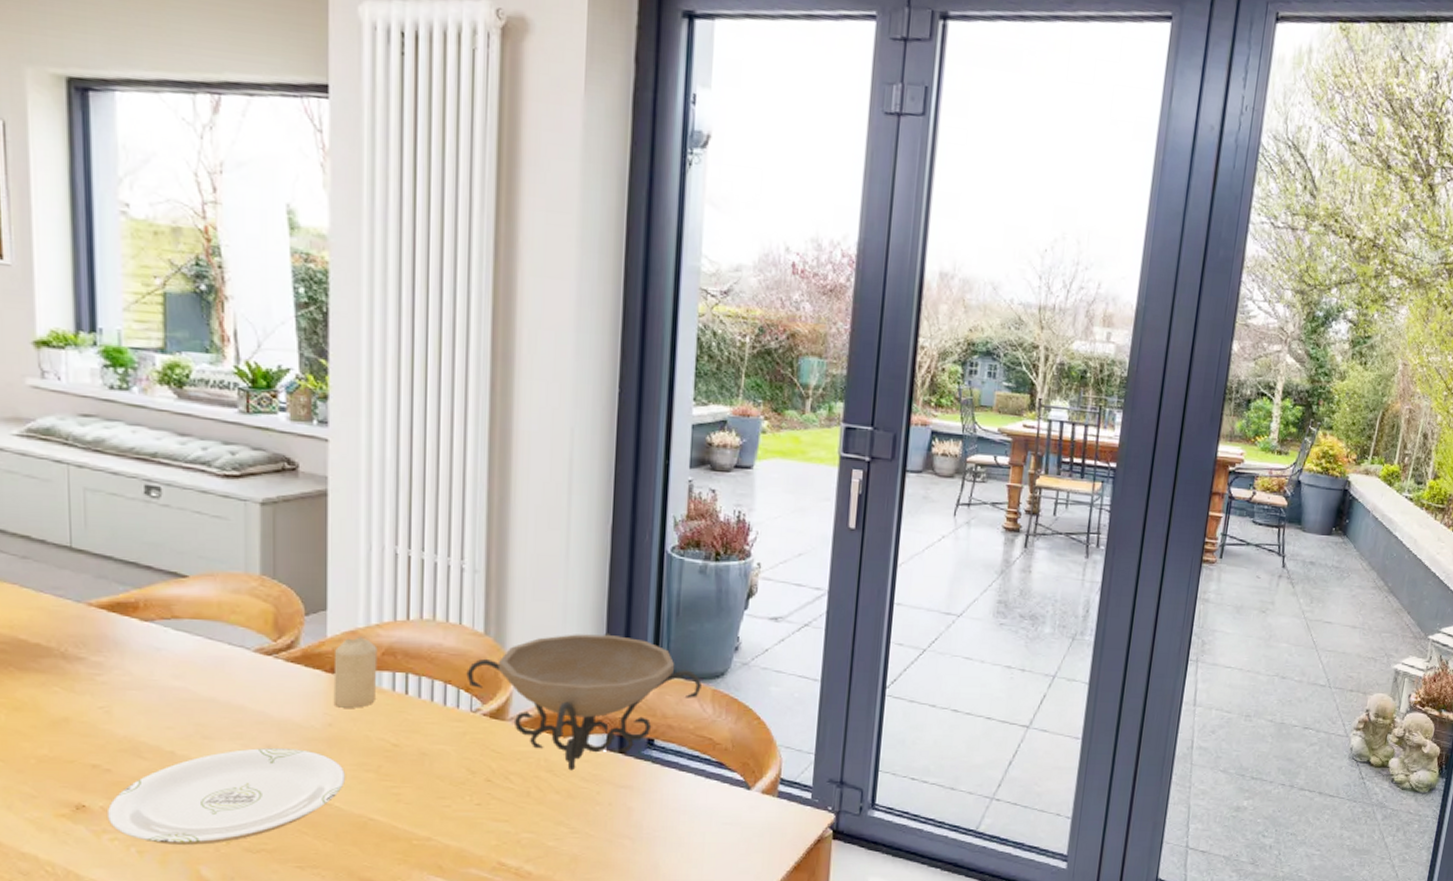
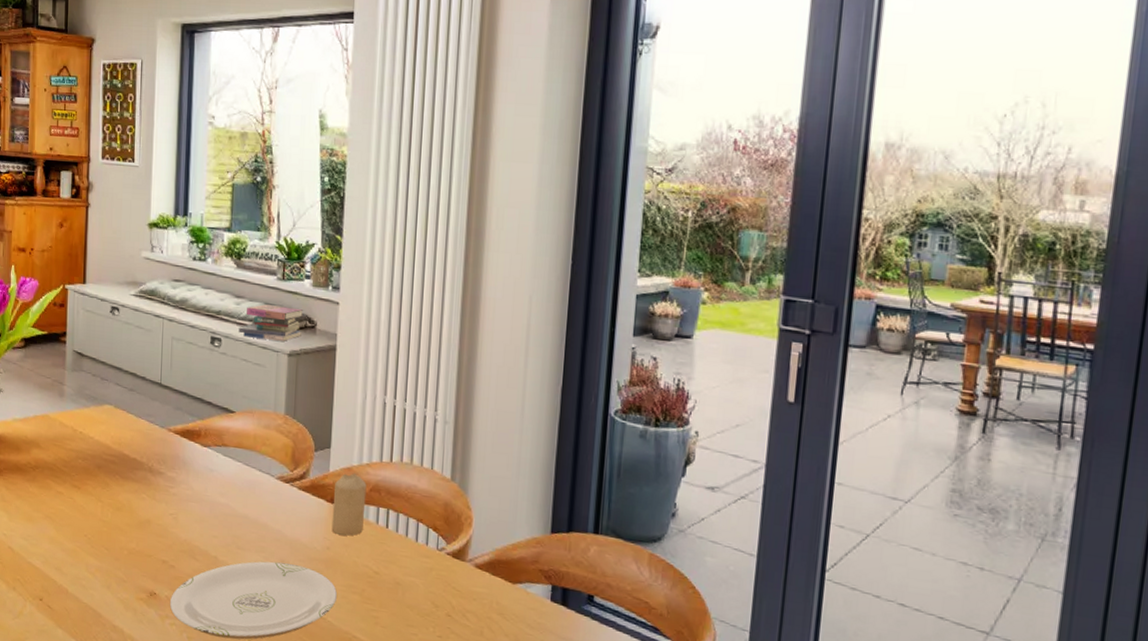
books: none [186,443,278,488] -> present [239,304,303,341]
decorative bowl: present [466,632,702,771] -> none [435,486,639,617]

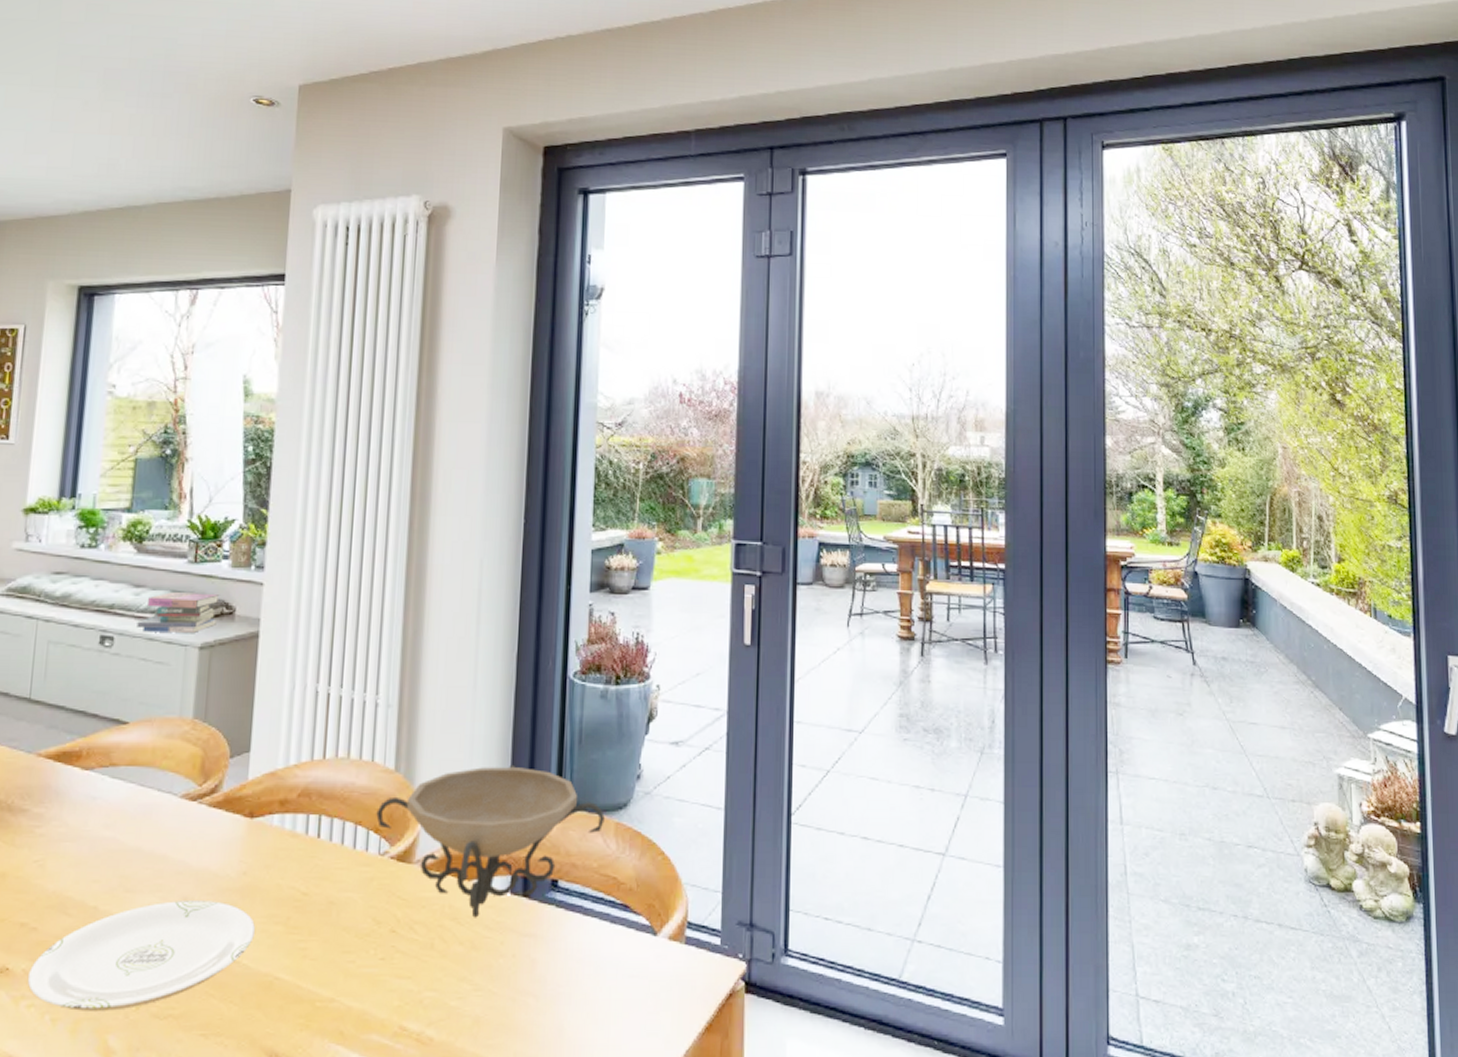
candle: present [331,473,367,536] -> none [249,778,294,854]
decorative bowl: none [435,486,639,617] -> present [376,764,605,918]

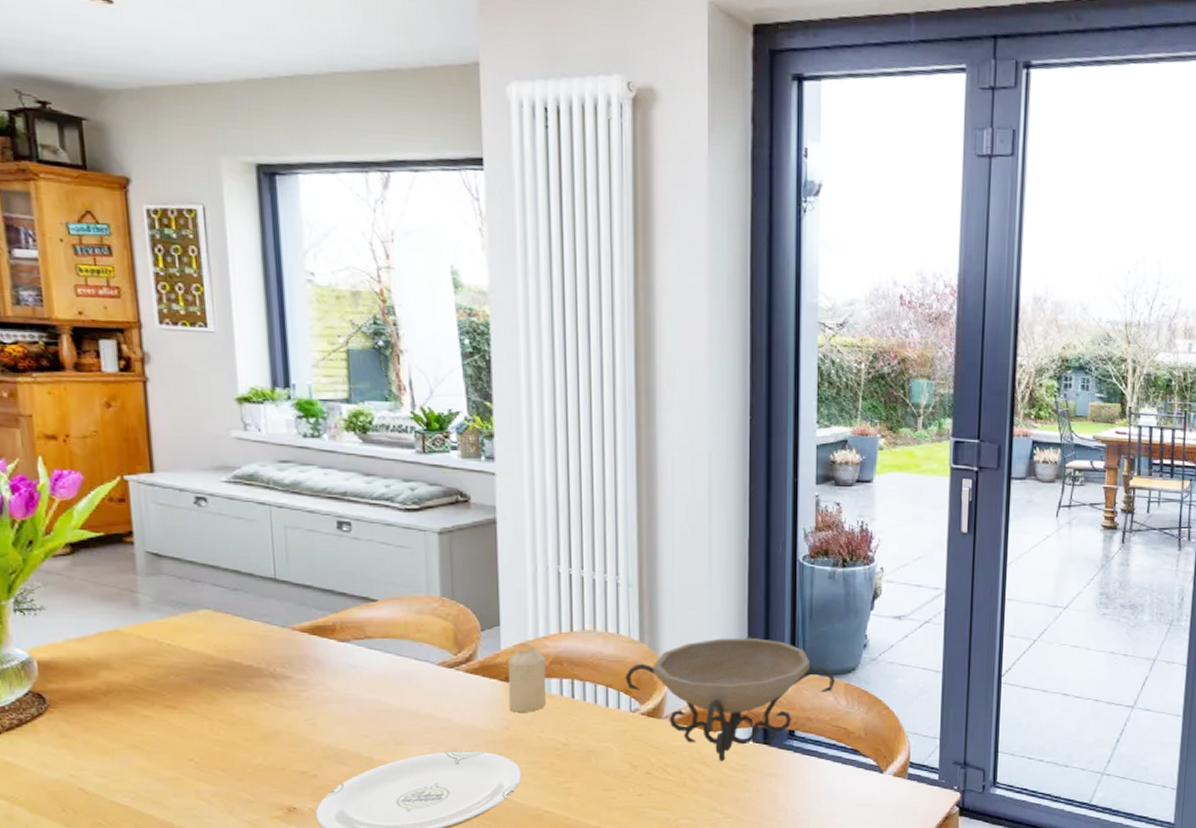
books: present [137,592,219,633] -> none [372,481,453,519]
candle: none [249,778,294,854] -> present [508,648,547,712]

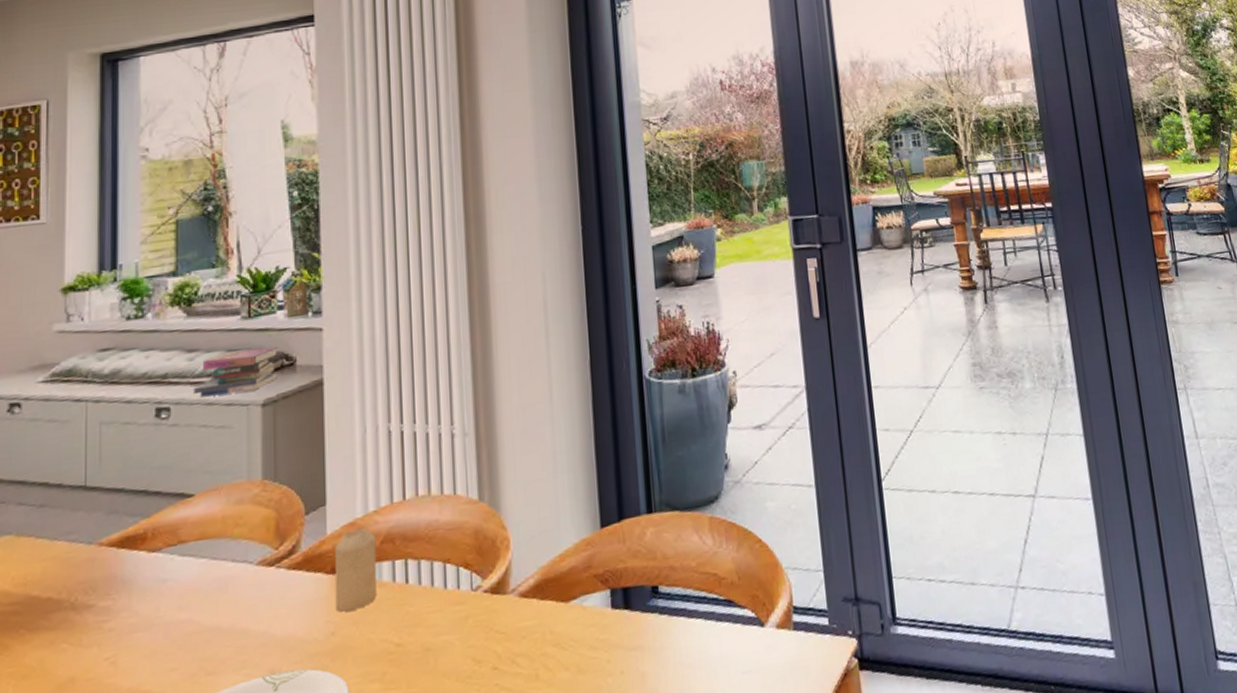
books: none [372,481,453,519] -> present [193,346,277,398]
decorative bowl: present [625,636,835,762] -> none [464,474,698,640]

